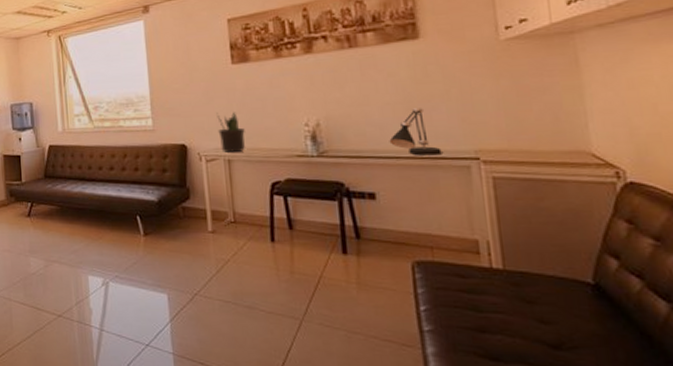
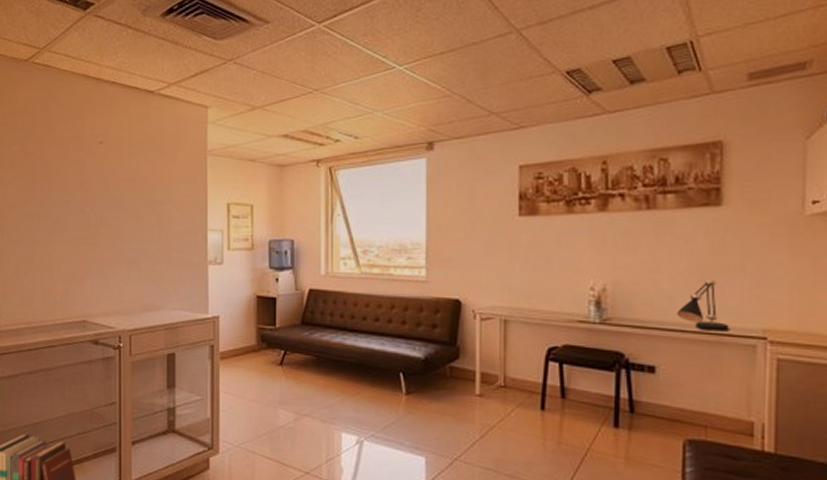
planter: present [217,112,245,152] -> none [497,268,526,312]

